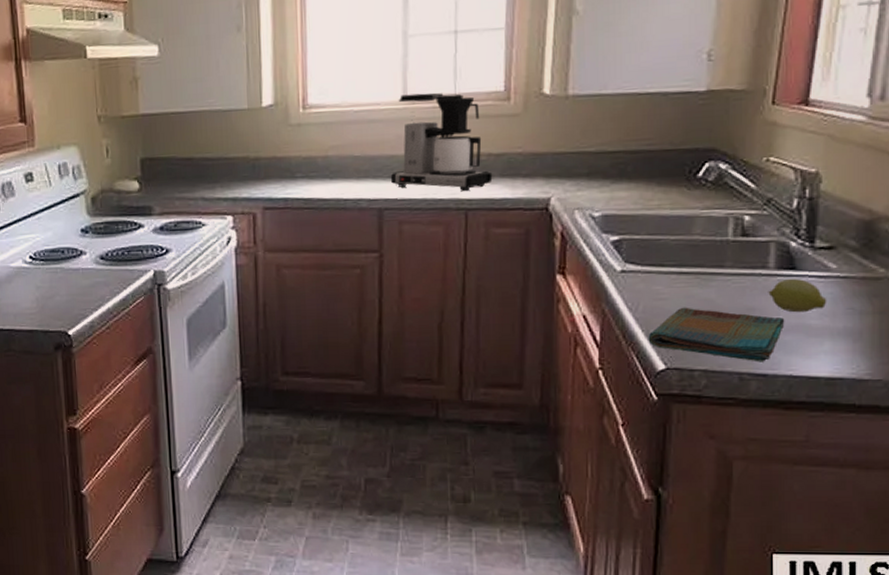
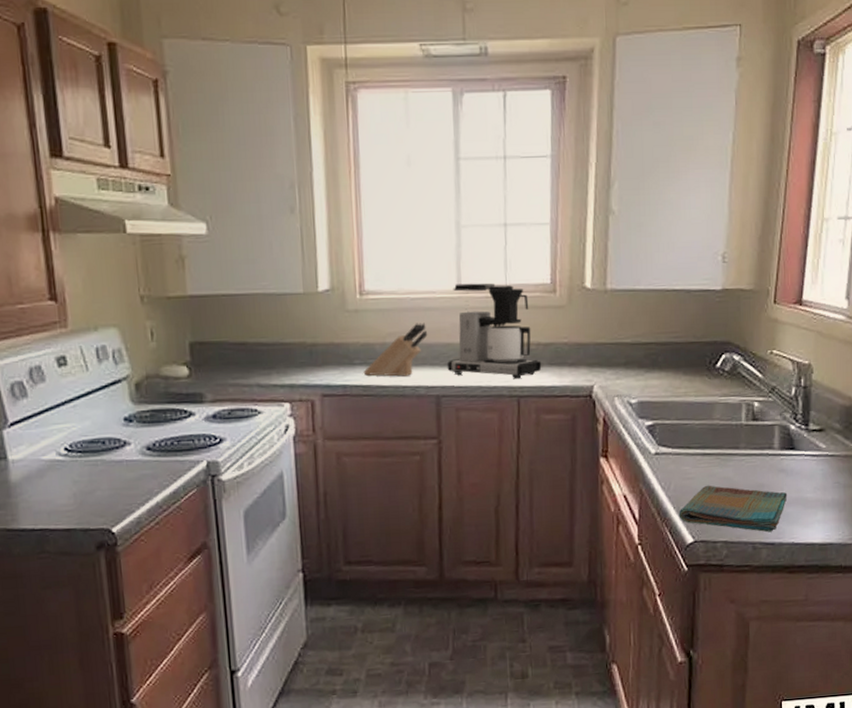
knife block: none [305,135,371,190] -> present [363,322,428,377]
fruit: present [768,278,827,313] -> none [774,457,819,488]

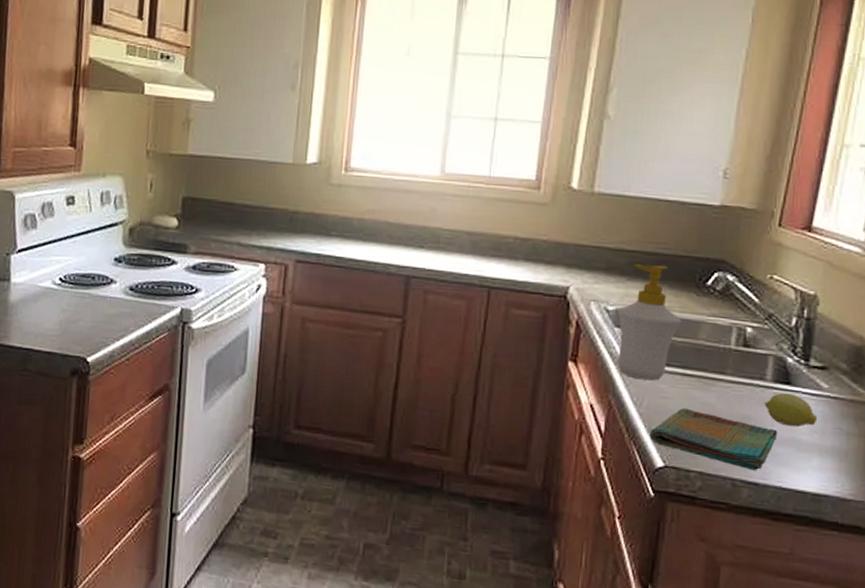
knife block: present [363,322,428,377] -> none [338,203,406,253]
coffee maker: present [447,283,542,379] -> none [420,170,517,270]
soap bottle: none [639,353,697,465] -> present [617,264,681,381]
fruit: none [774,457,819,488] -> present [764,392,818,428]

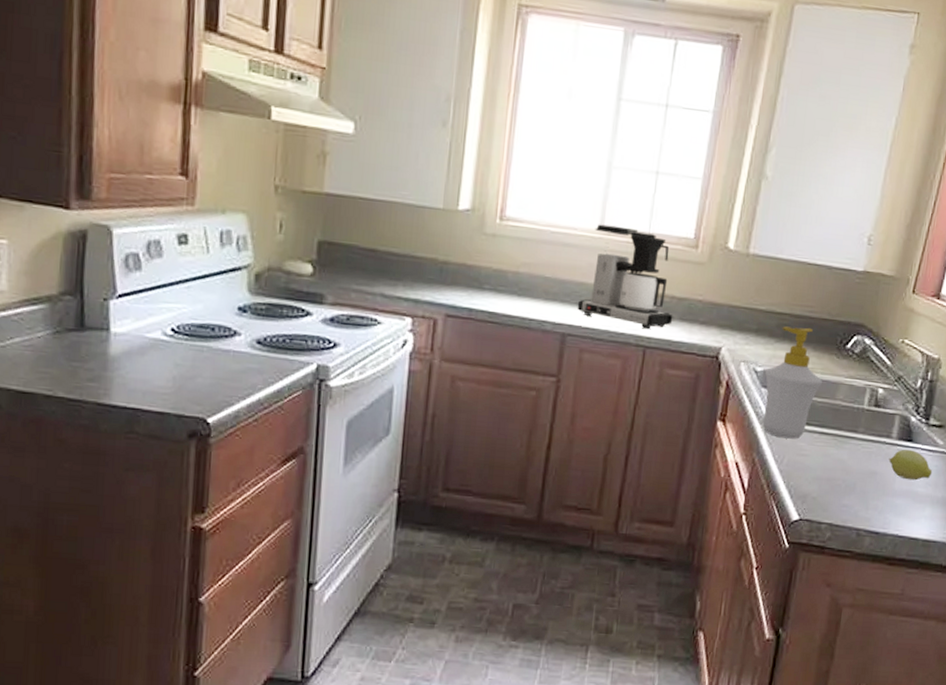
coffee maker: none [420,170,517,270] -> present [577,224,673,330]
dish towel: present [649,407,778,471] -> none [787,464,899,521]

